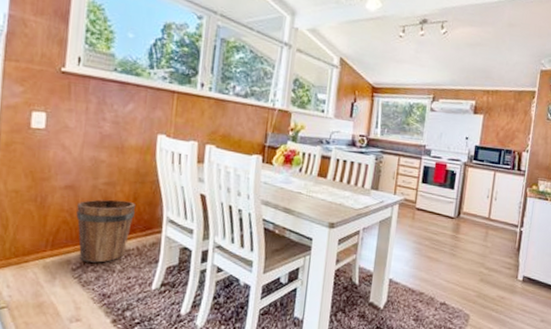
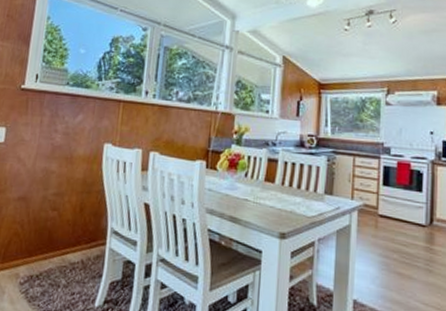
bucket: present [76,199,135,263] -> none [26,210,81,277]

